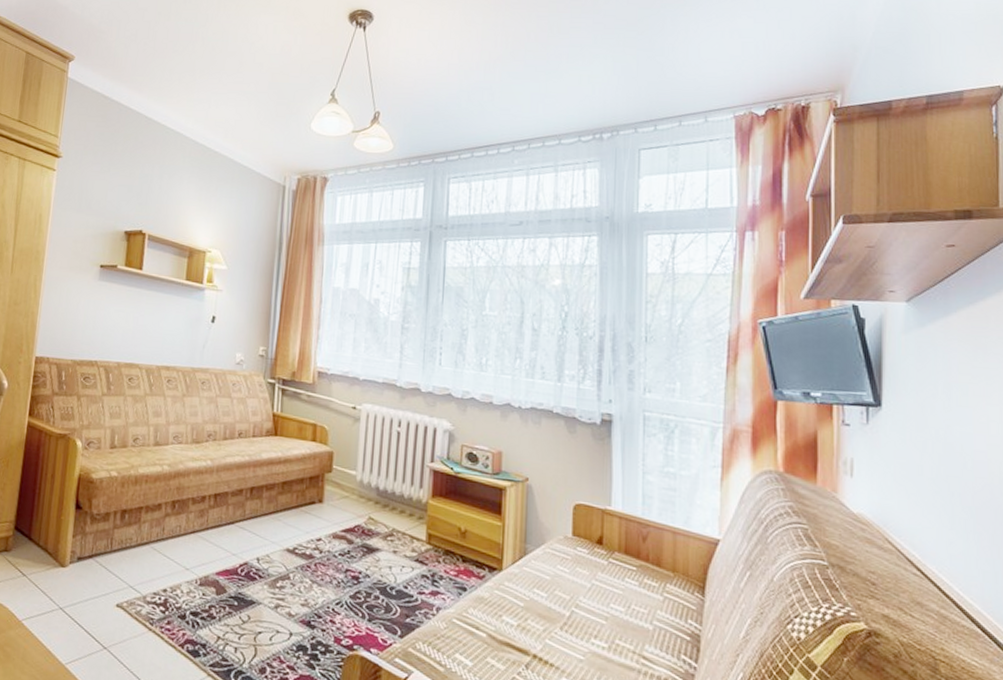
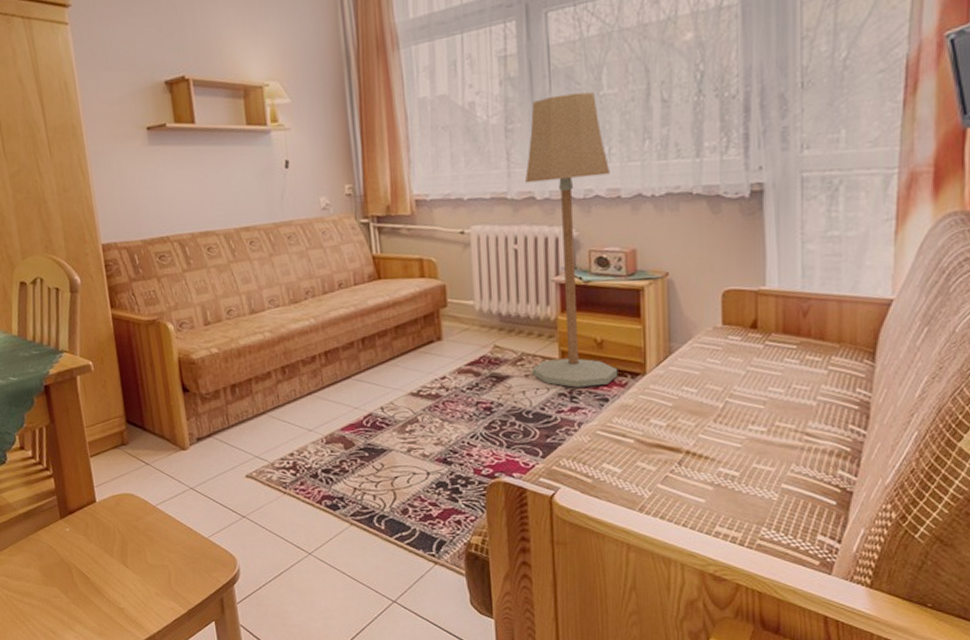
floor lamp: none [400,307,485,574] -> present [525,91,618,388]

